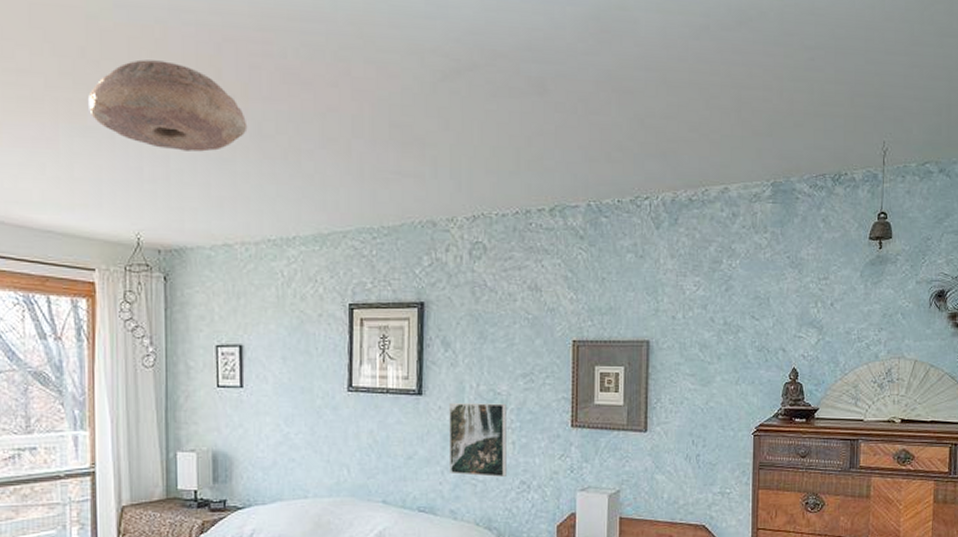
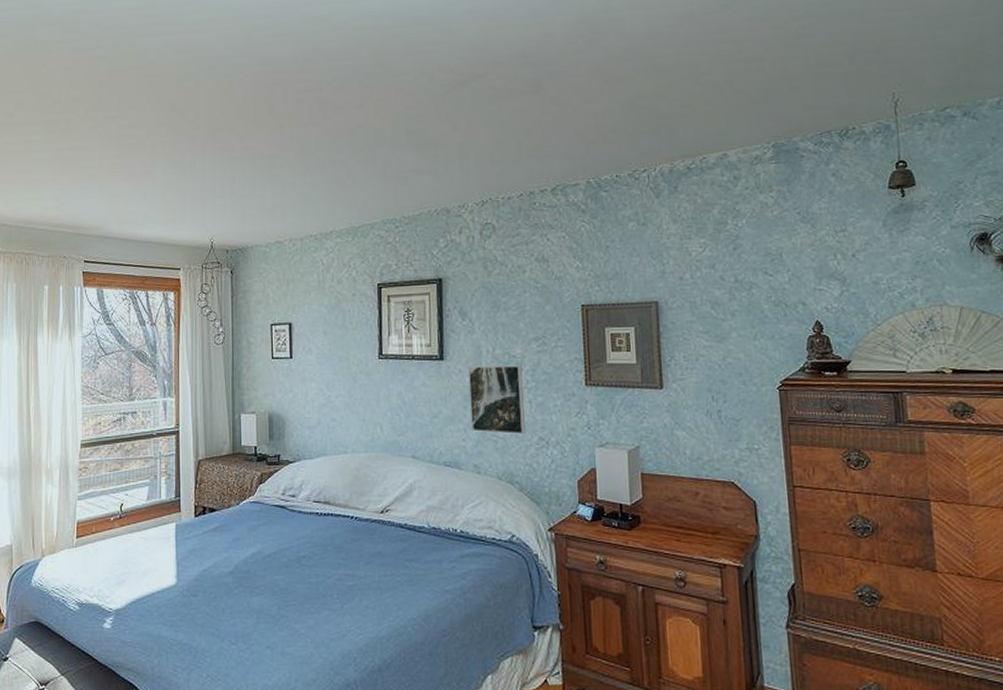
ceiling light: present [88,59,248,152] -> none [177,105,293,172]

